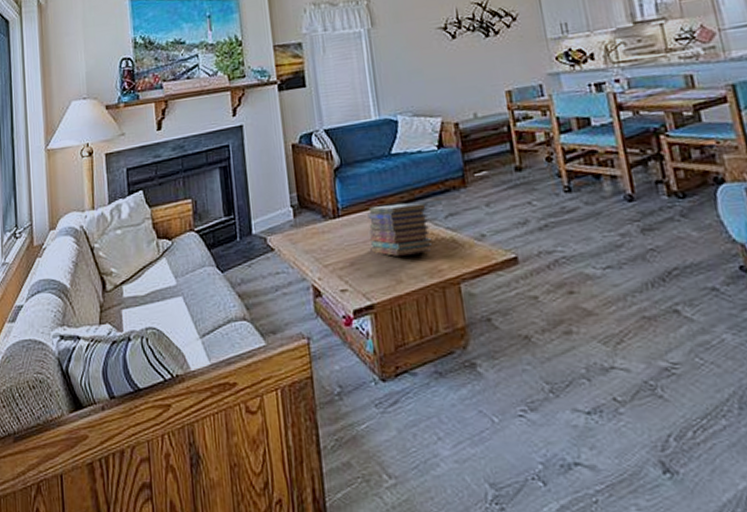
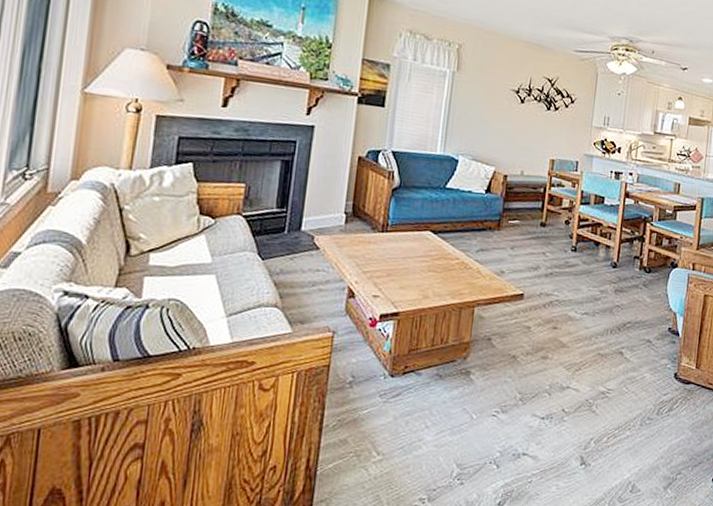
book stack: present [367,203,433,256] -> none [407,229,465,277]

